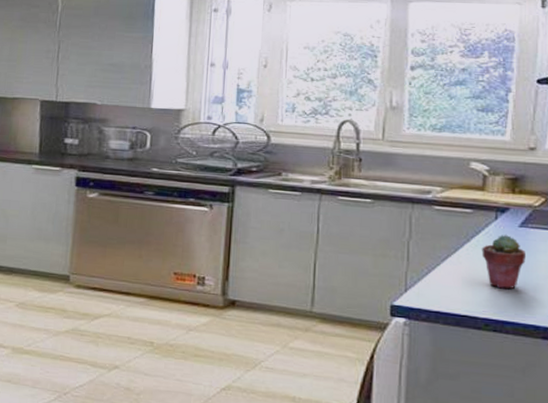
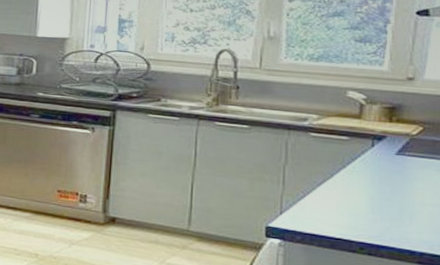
potted succulent: present [482,234,525,290] -> none [357,161,402,215]

